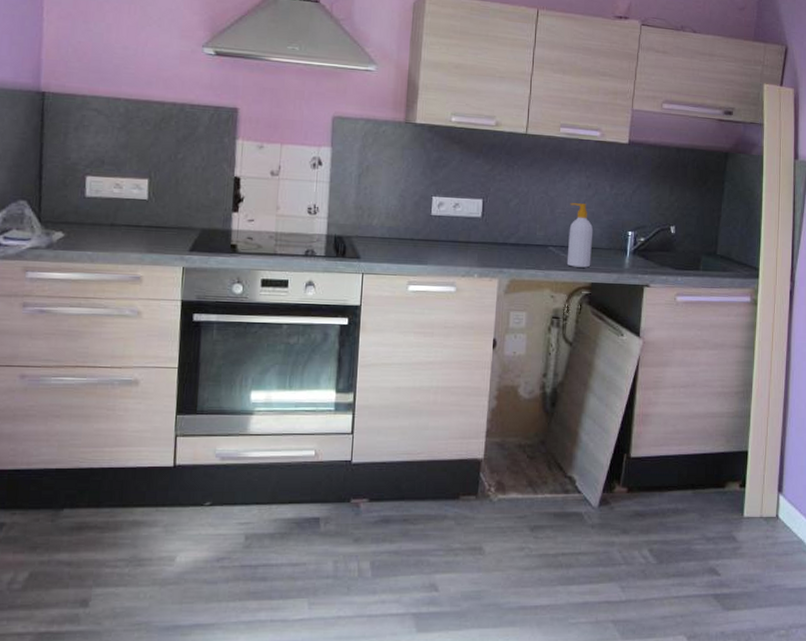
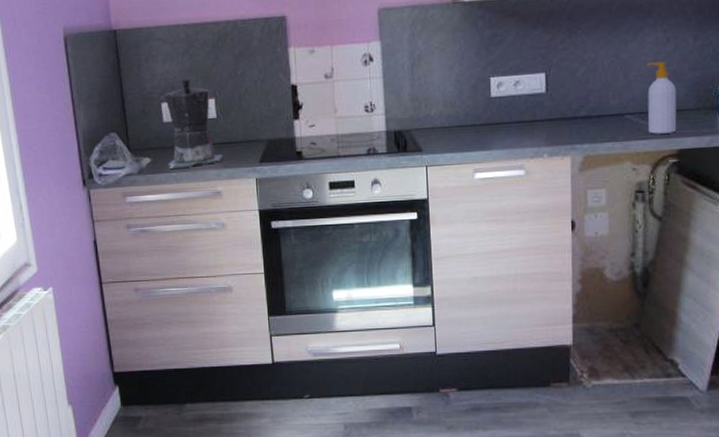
coffee maker: none [83,154,149,248] -> present [164,78,223,168]

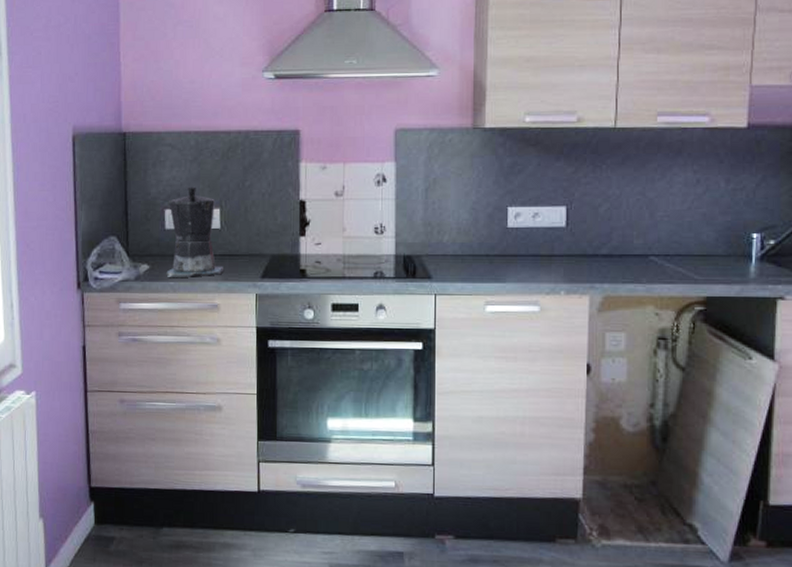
soap bottle: present [646,62,677,134] -> none [673,204,705,279]

